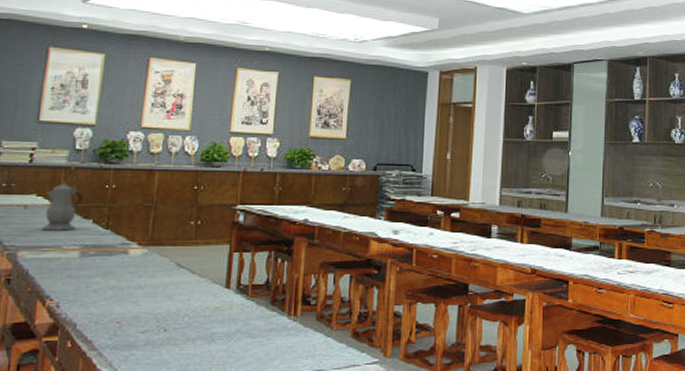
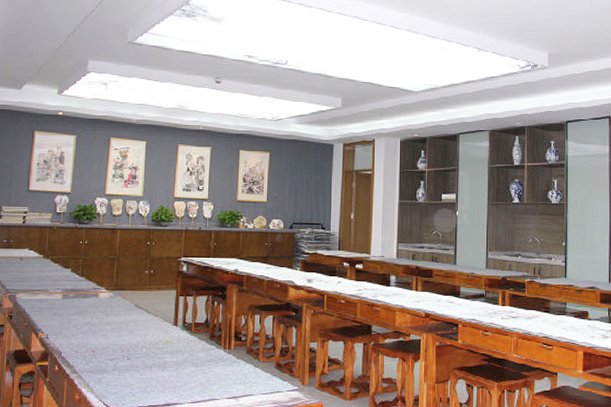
teapot: present [43,181,82,231] -> none [34,238,63,278]

